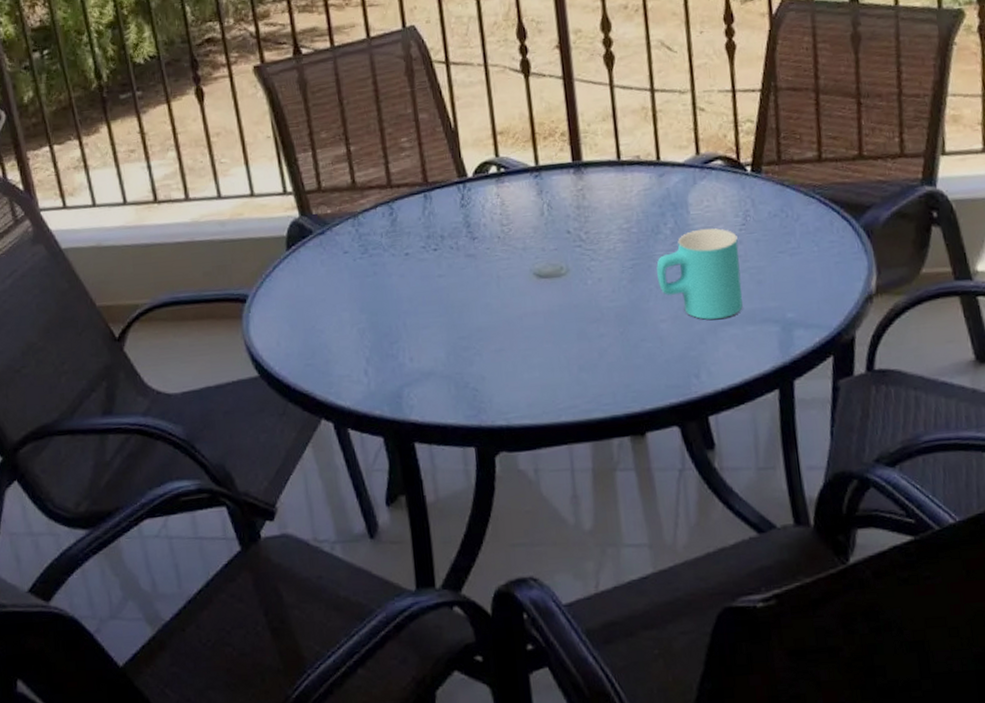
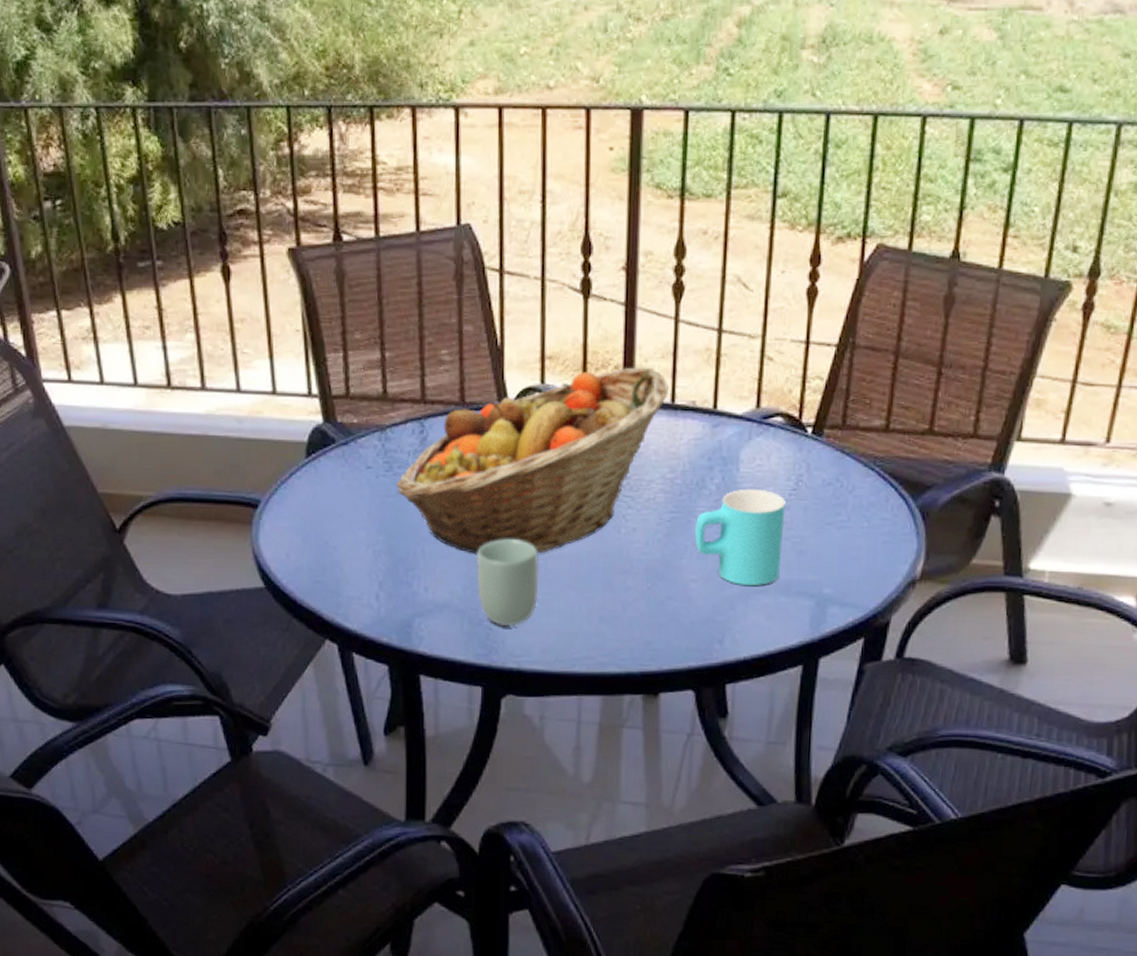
fruit basket: none [373,130,614,321] -> present [396,367,669,554]
cup: none [455,302,518,386] -> present [477,539,540,627]

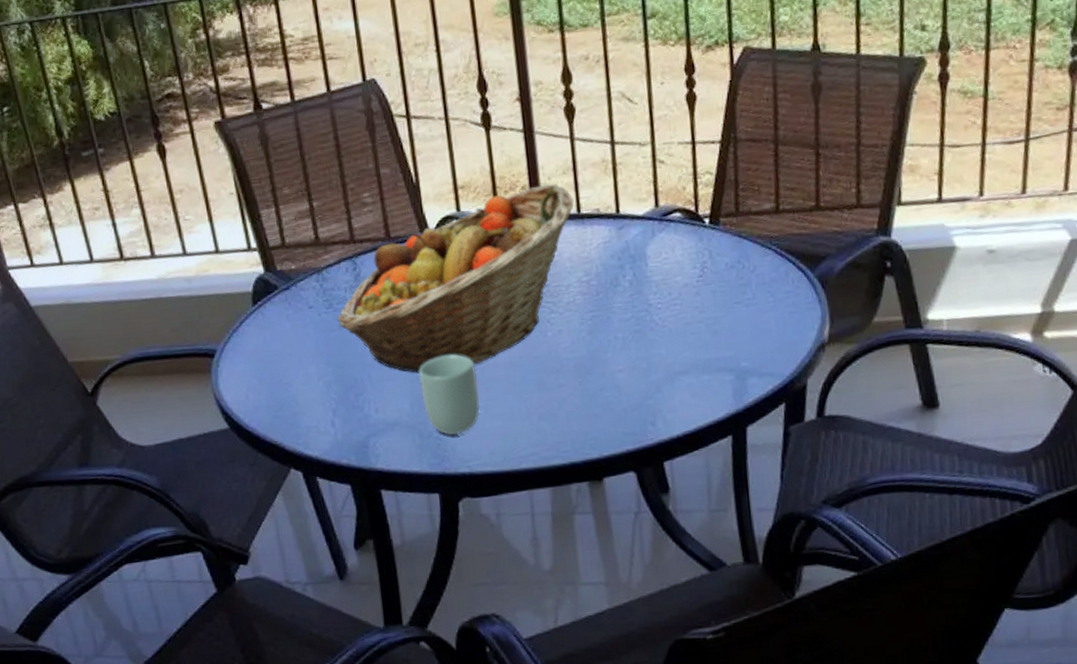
cup: present [695,488,786,585] -> none [615,280,699,369]

